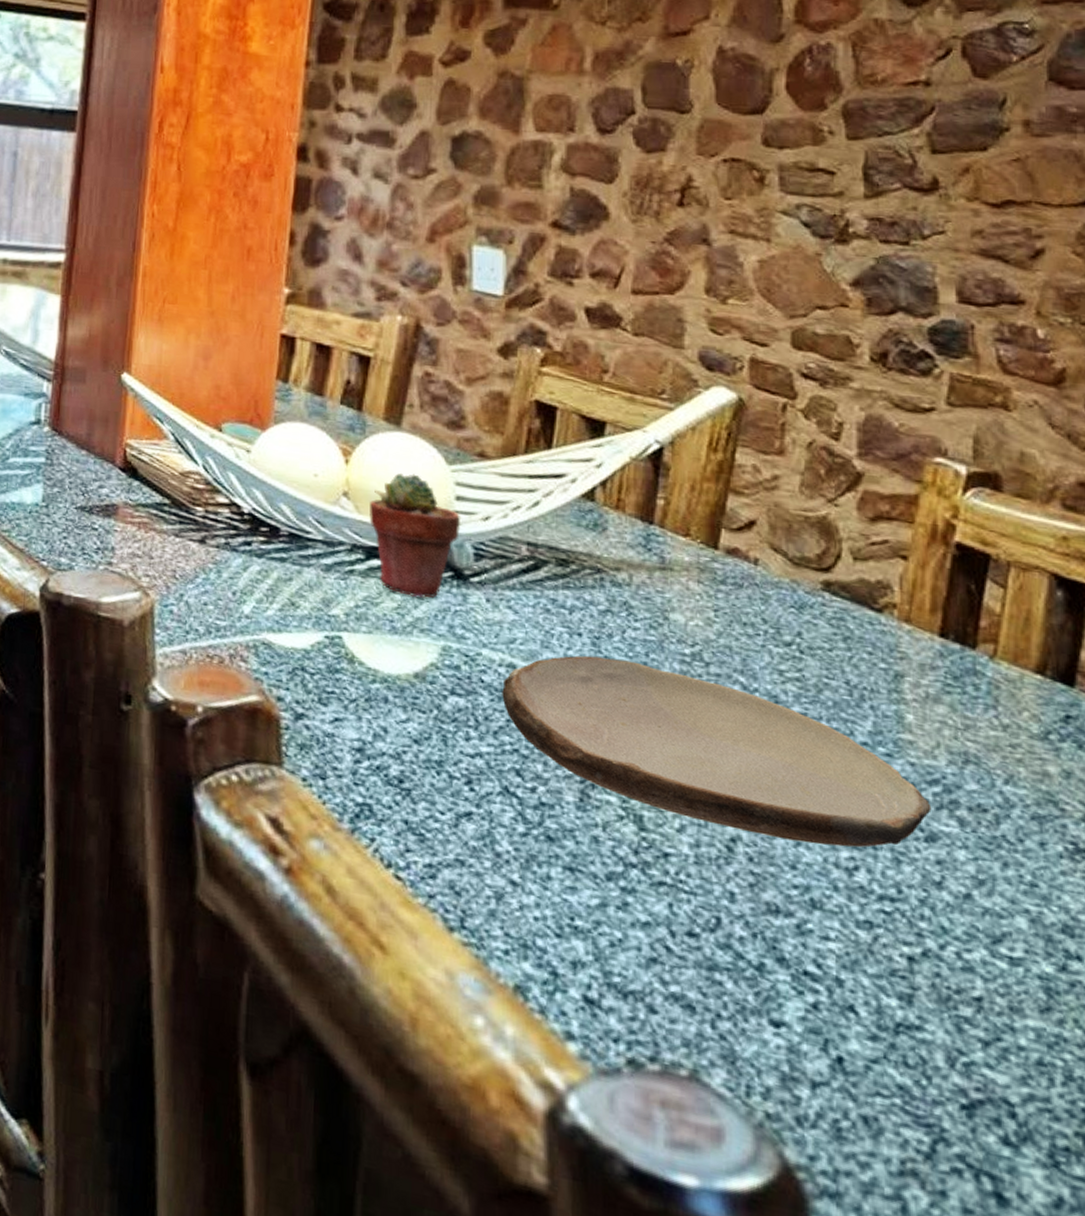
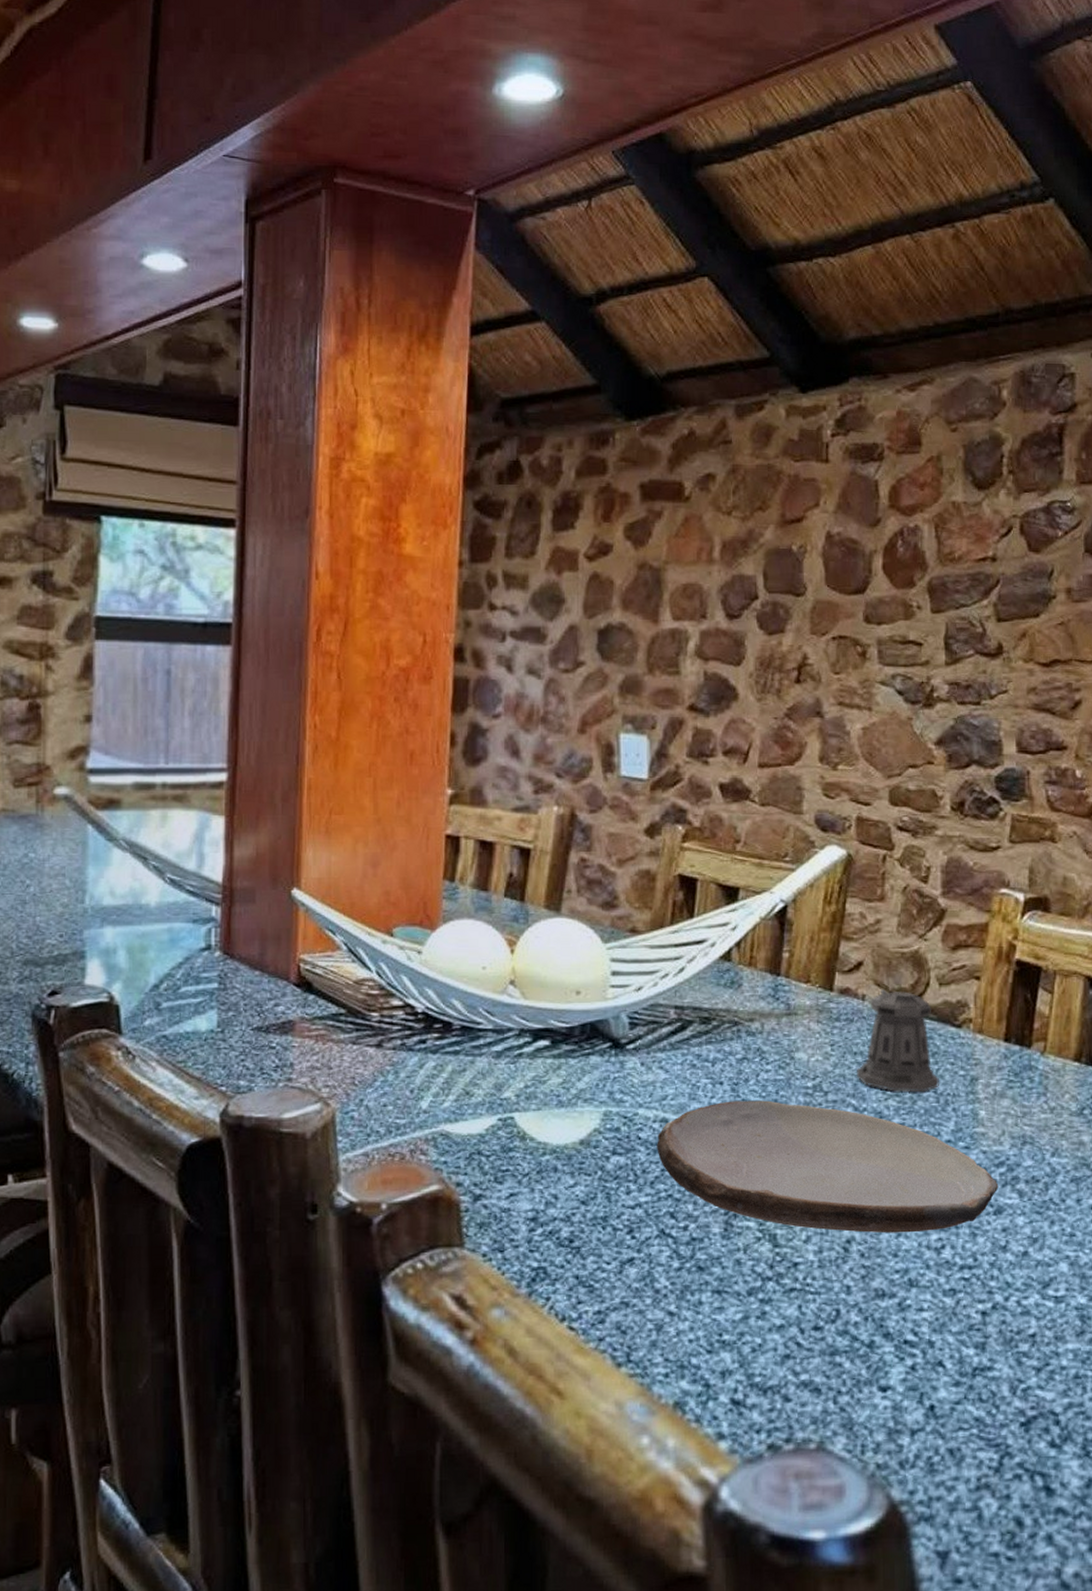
potted succulent: present [369,472,462,599] -> none [535,955,617,1071]
pepper shaker: none [747,555,853,681] -> present [857,989,939,1093]

